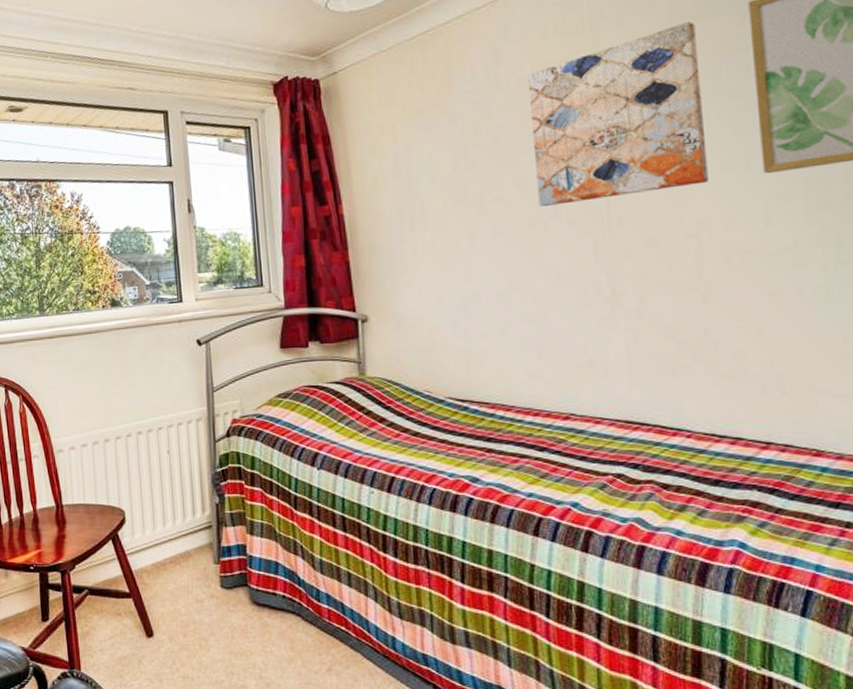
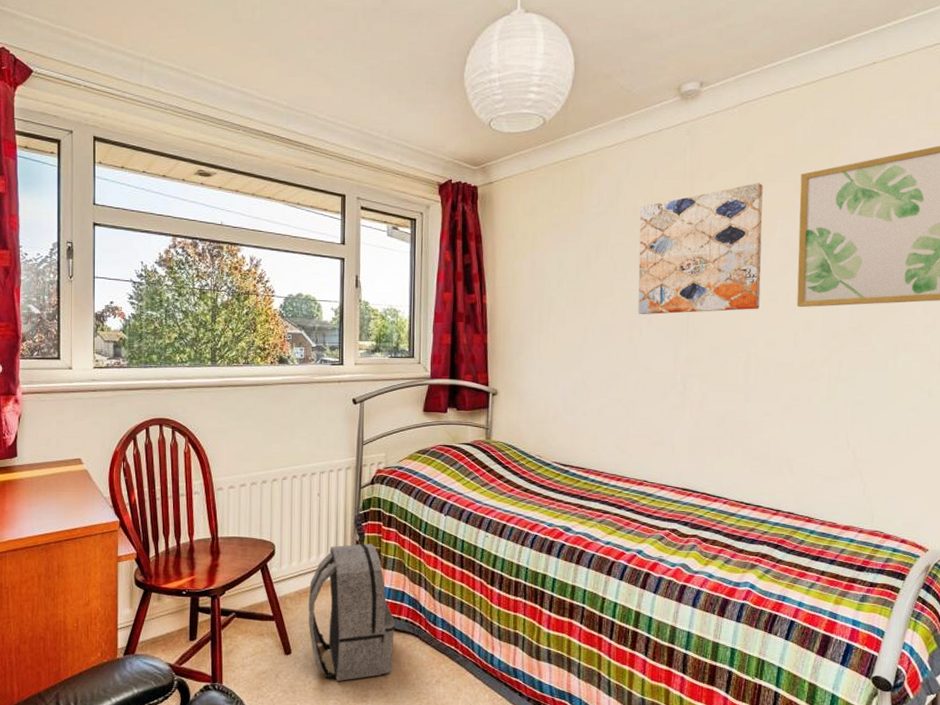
backpack: none [167,506,272,668] -> present [308,543,395,681]

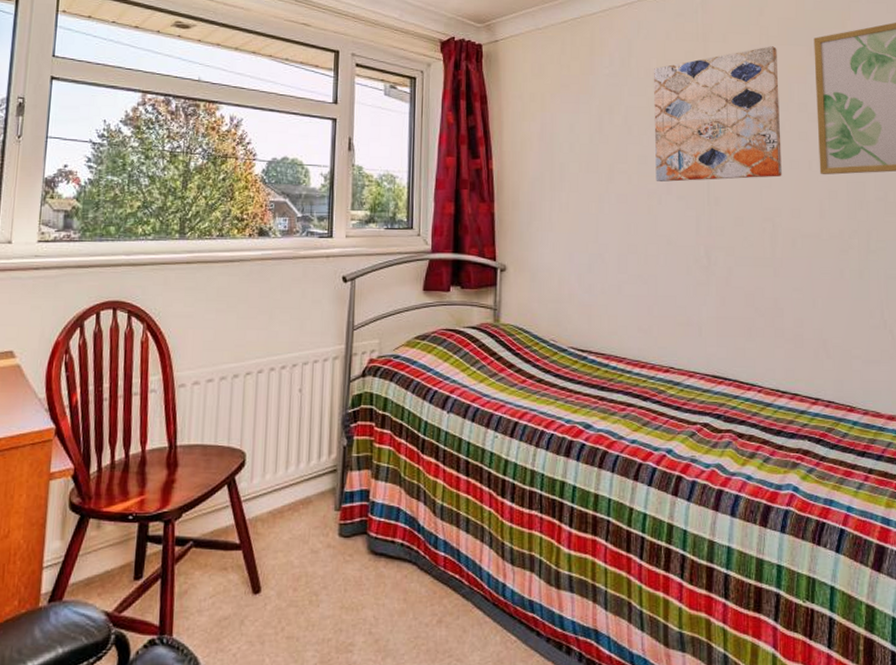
backpack: present [308,543,395,681] -> none [283,449,388,626]

